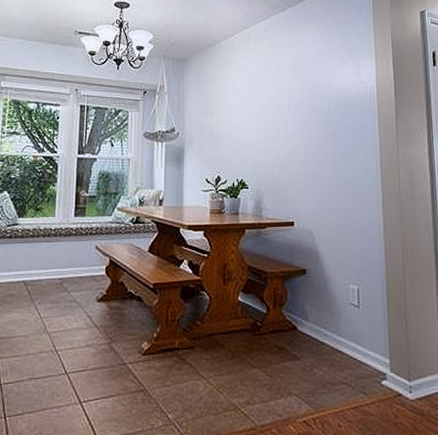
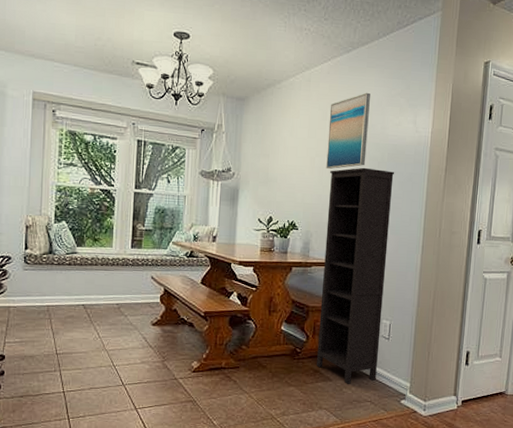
wall art: none [270,47,312,123] -> present [326,92,370,169]
bookcase: none [277,120,350,363] -> present [317,167,395,384]

